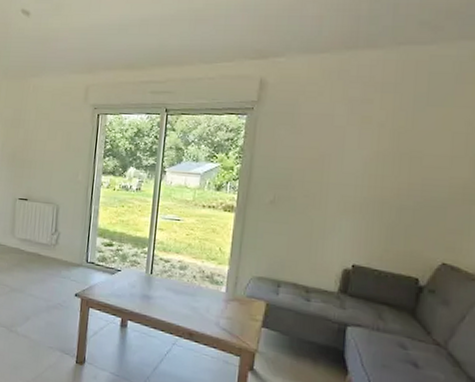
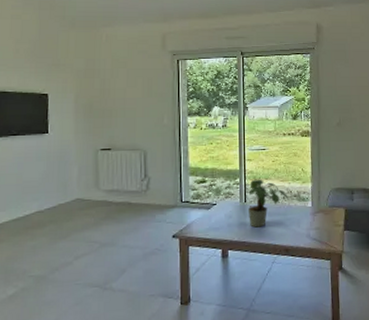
potted plant: none [152,251,201,304] -> present [247,179,290,228]

